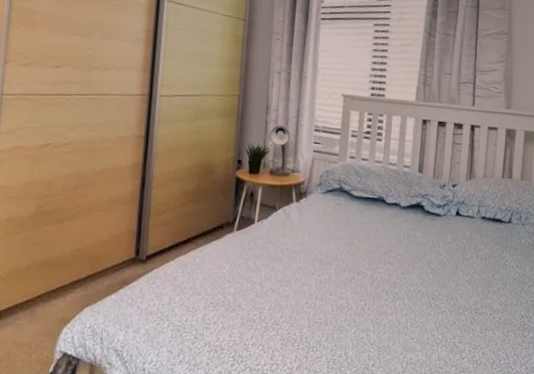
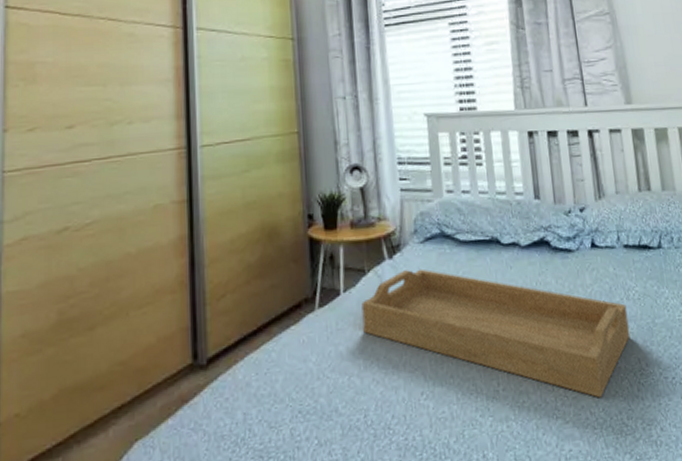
serving tray: none [268,212,475,325] -> present [361,269,631,398]

